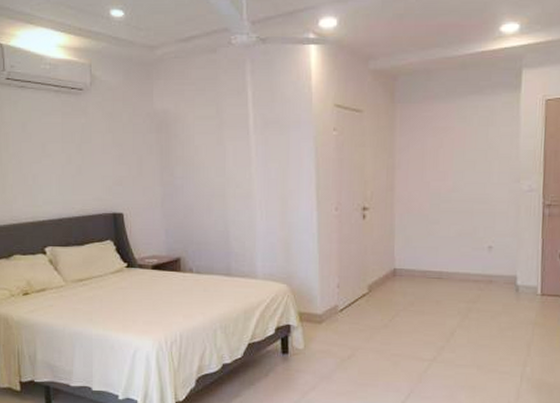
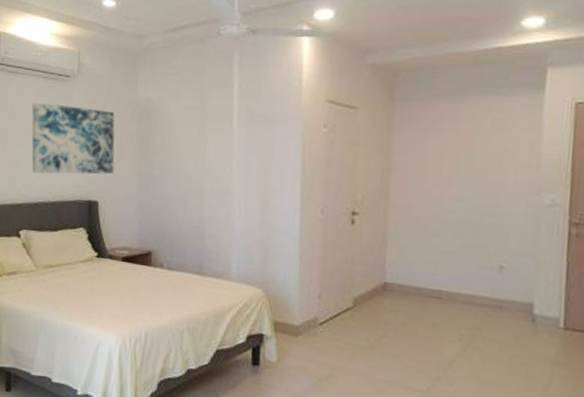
wall art: none [45,117,136,189] -> present [31,102,115,175]

